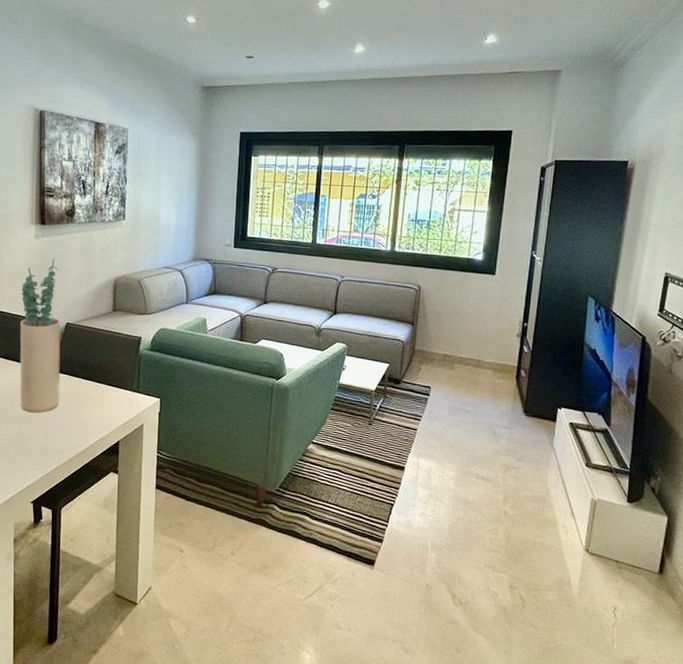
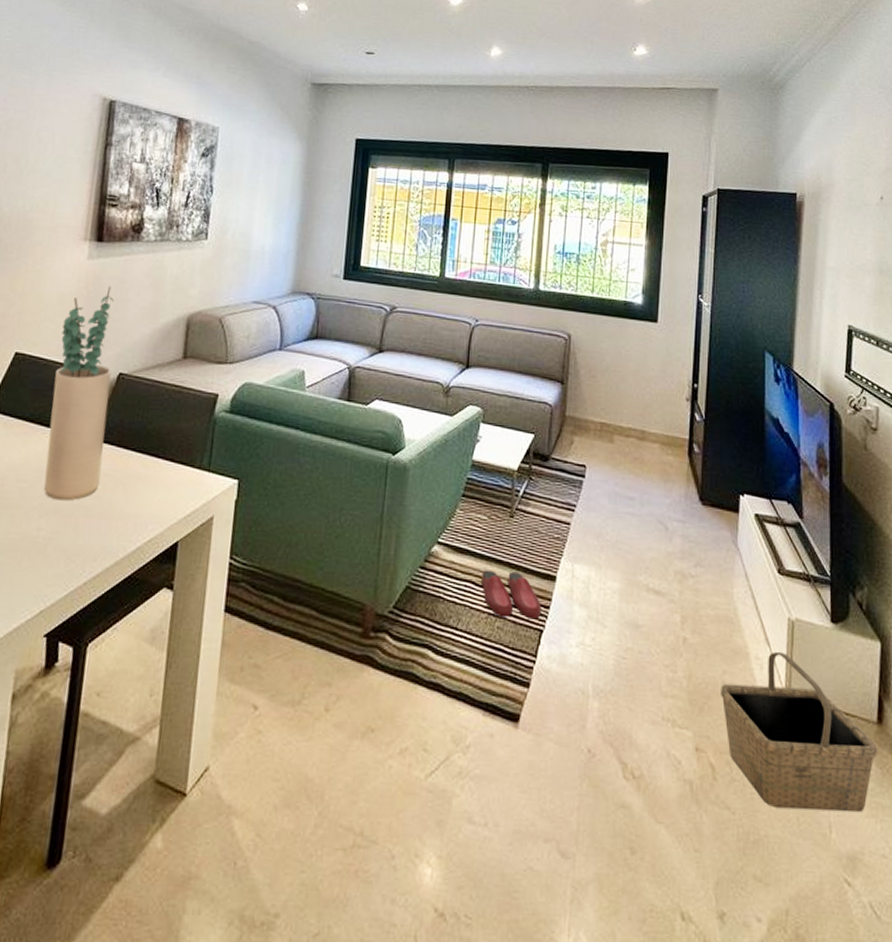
slippers: none [346,462,393,497] -> present [481,570,542,620]
basket: none [532,522,657,632] -> present [721,652,877,812]

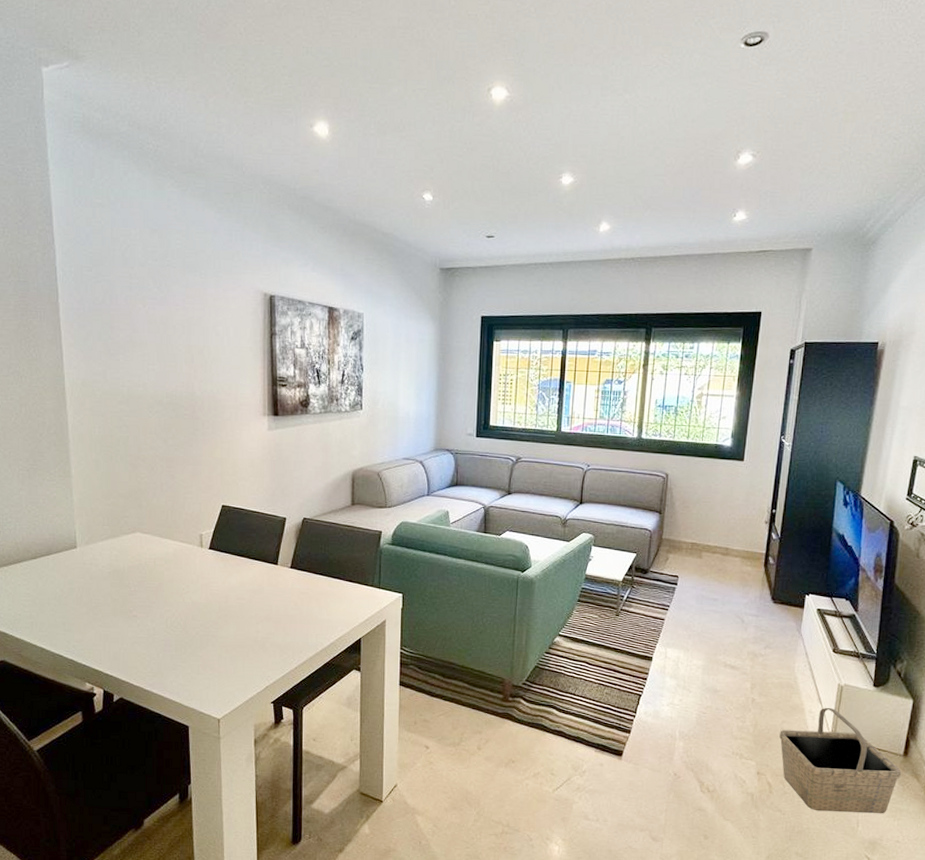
vase: present [43,286,114,501] -> none [255,451,298,612]
slippers: present [481,570,542,620] -> none [593,653,641,688]

